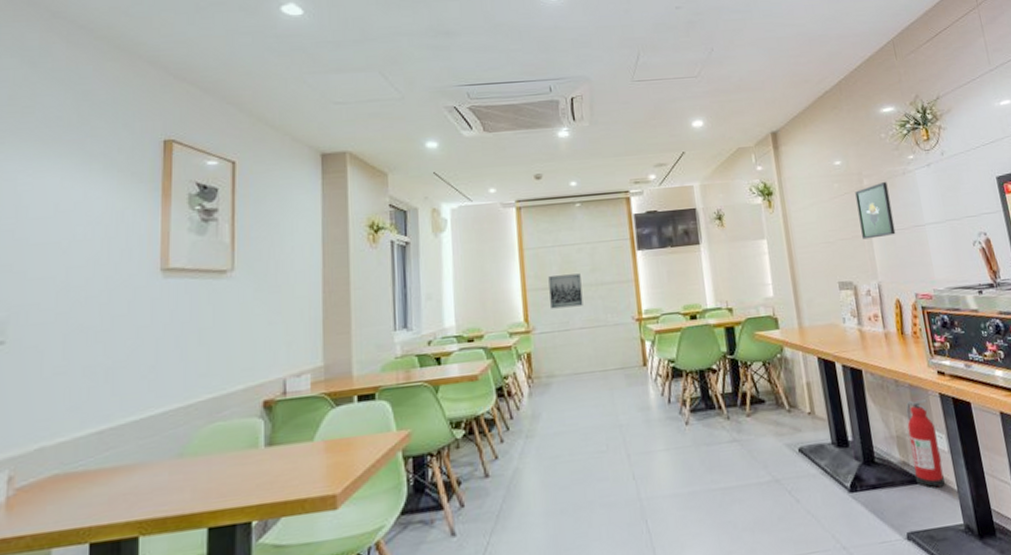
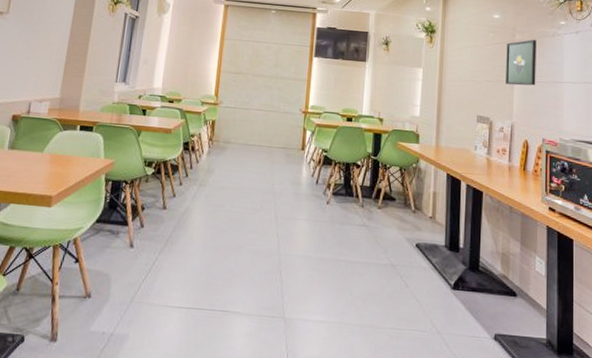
wall art: present [548,273,583,309] -> none [237,64,265,92]
fire extinguisher: present [905,399,945,488] -> none [511,226,538,304]

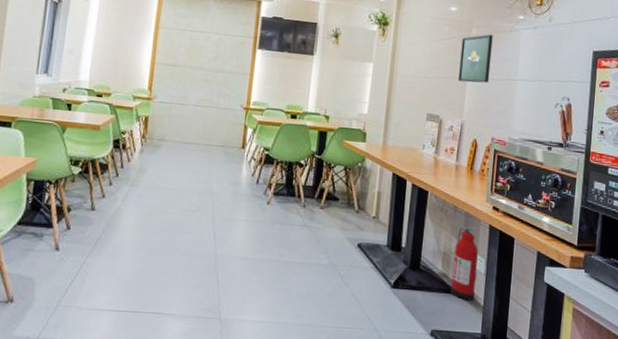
fire extinguisher: none [511,226,538,304] -> present [450,225,478,301]

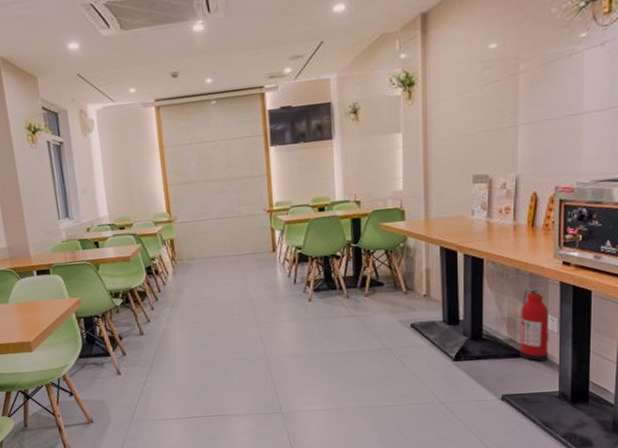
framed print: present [458,34,493,83] -> none [508,66,548,131]

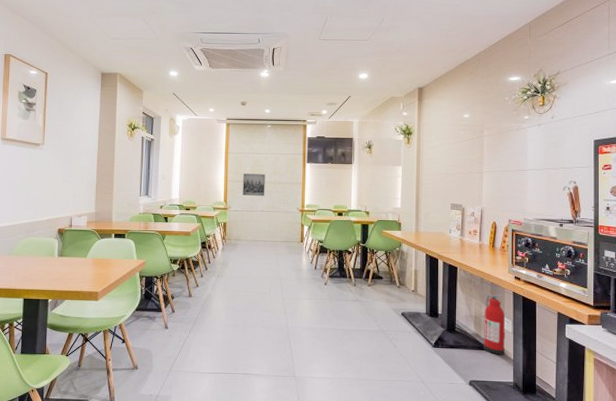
wall art: none [187,169,219,202] -> present [243,174,265,196]

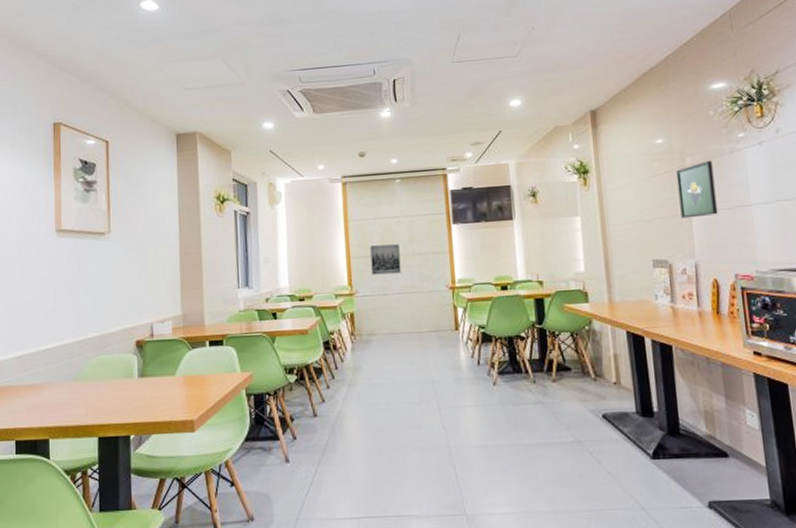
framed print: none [476,134,503,176] -> present [676,161,718,219]
fire extinguisher: present [483,293,506,355] -> none [716,378,753,463]

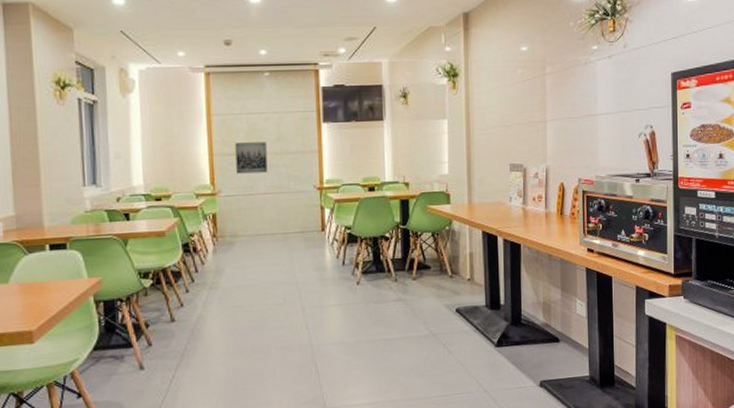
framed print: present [676,161,718,219] -> none [537,71,569,125]

